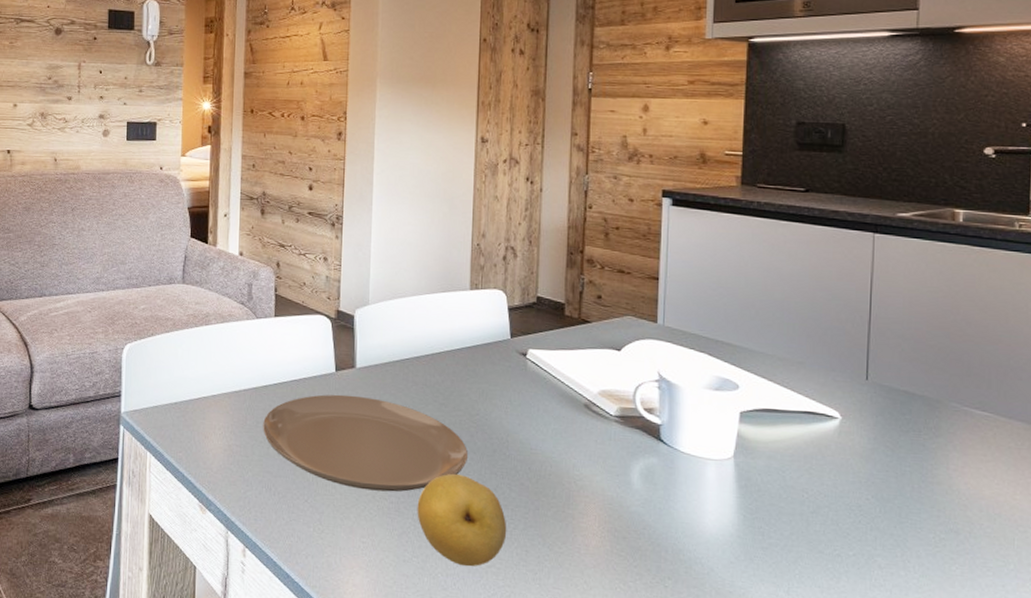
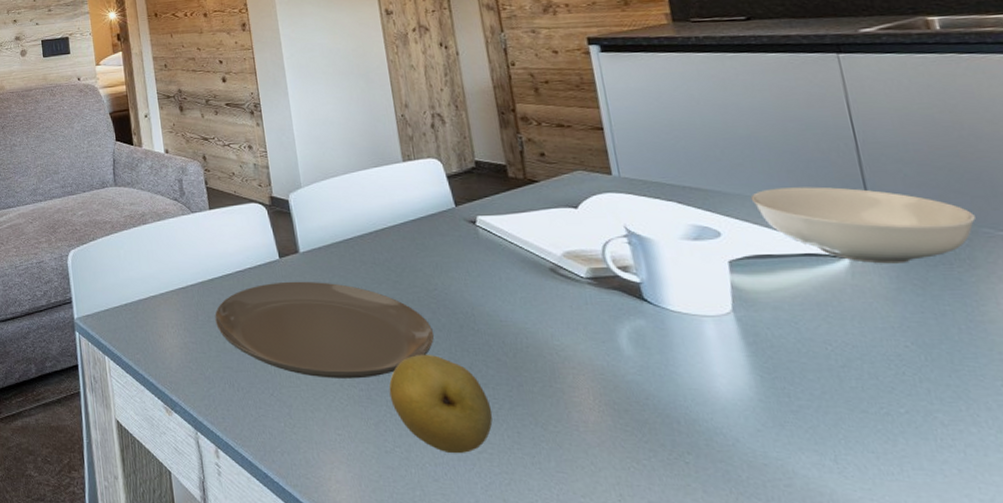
bowl: none [771,350,949,427] -> present [750,186,976,264]

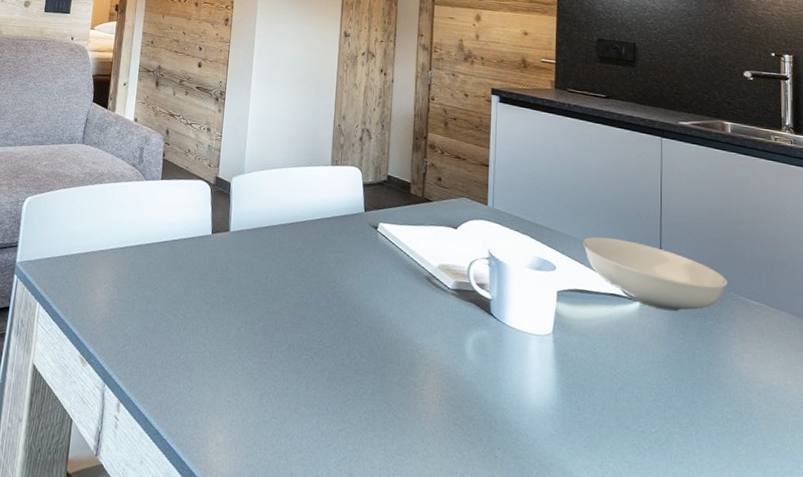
plate: present [215,281,434,379] -> none [144,255,324,353]
fruit: present [389,354,493,454] -> none [277,337,357,430]

